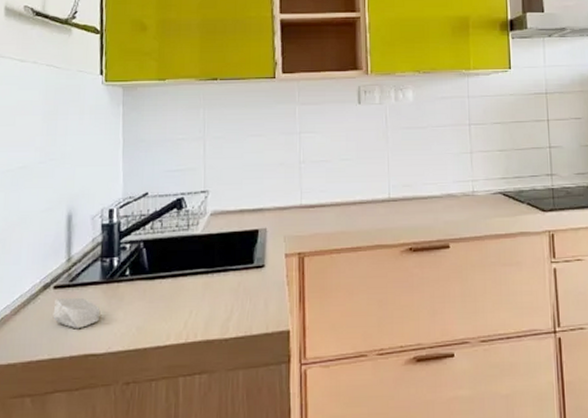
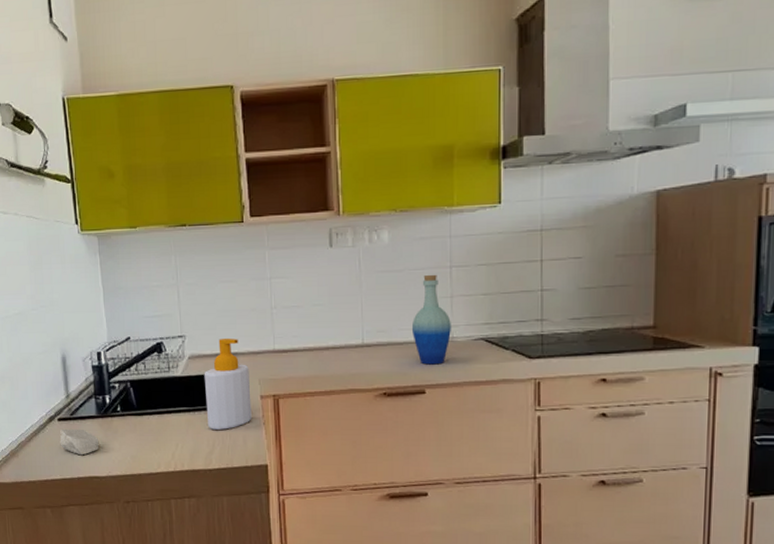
soap bottle: none [226,193,275,293] -> present [204,338,252,430]
bottle: none [435,131,472,219] -> present [411,274,451,365]

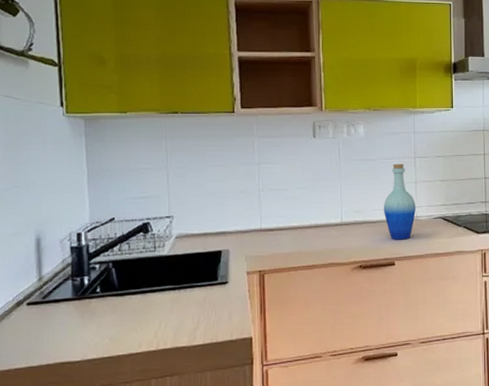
soap bar: present [59,428,99,456] -> none [27,313,74,341]
soap bottle: present [204,338,252,430] -> none [191,218,238,306]

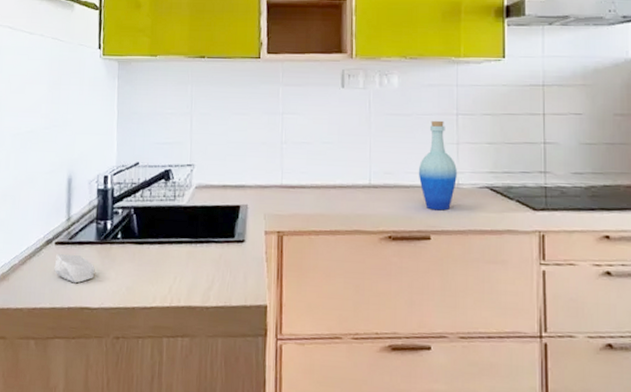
soap bar: none [27,313,74,341] -> present [54,253,95,284]

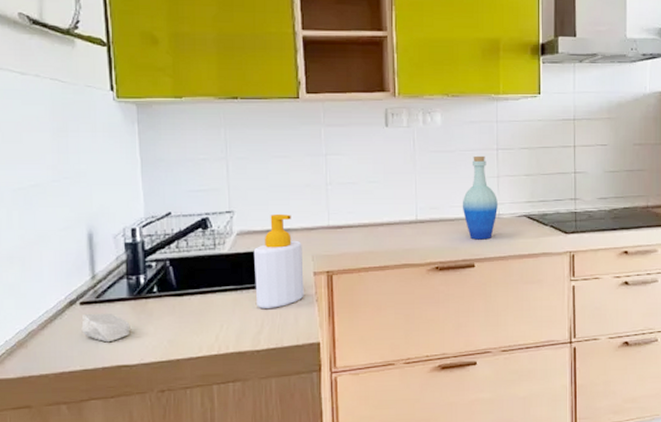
soap bottle: none [208,169,255,265] -> present [253,213,304,308]

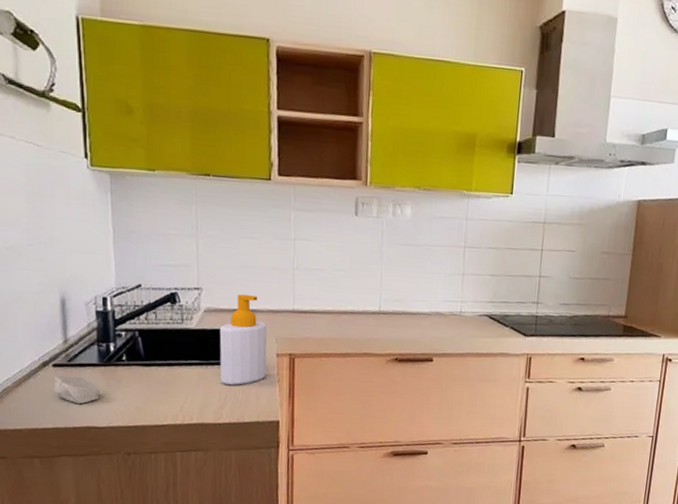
bottle: present [462,155,498,240] -> none [425,251,461,336]

